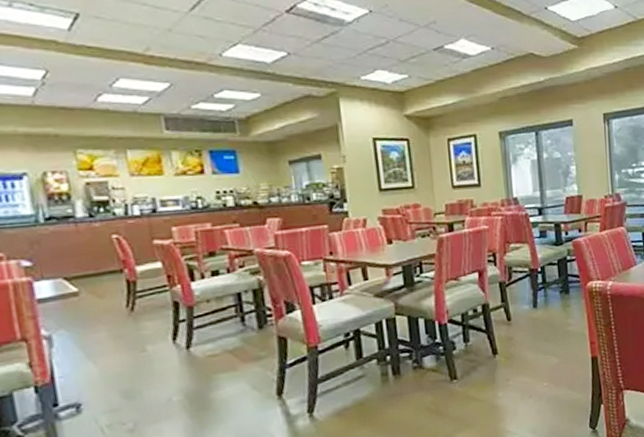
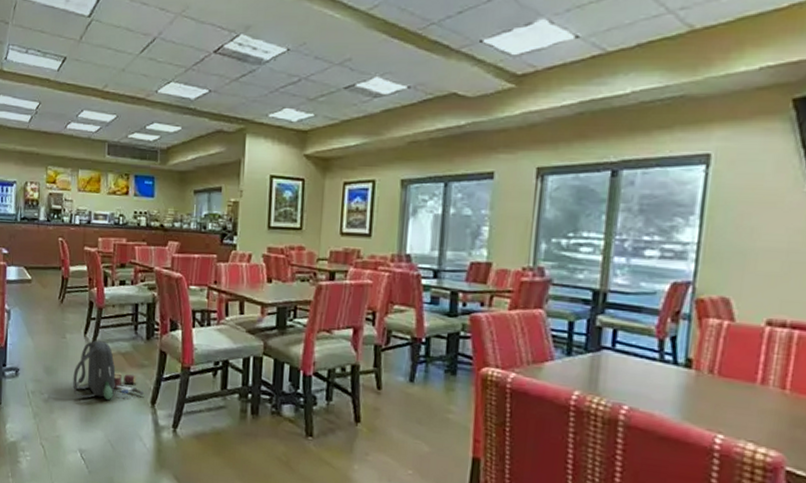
backpack: none [166,342,266,414] -> present [73,340,144,401]

